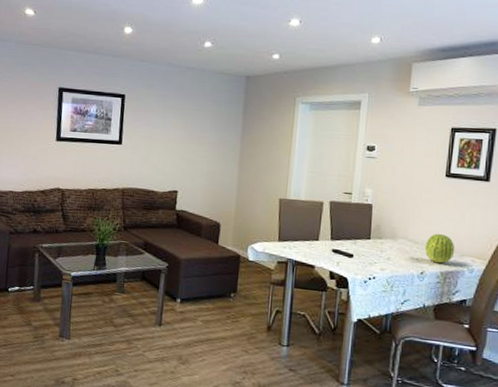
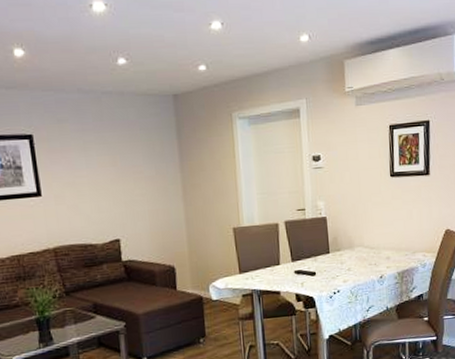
fruit: present [424,233,455,264] -> none [380,234,408,265]

